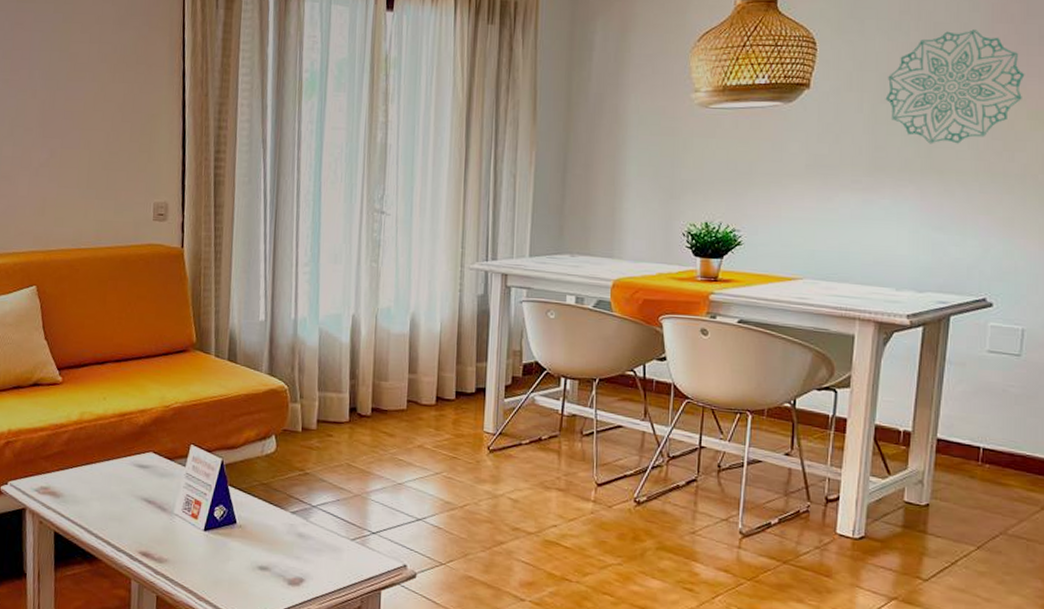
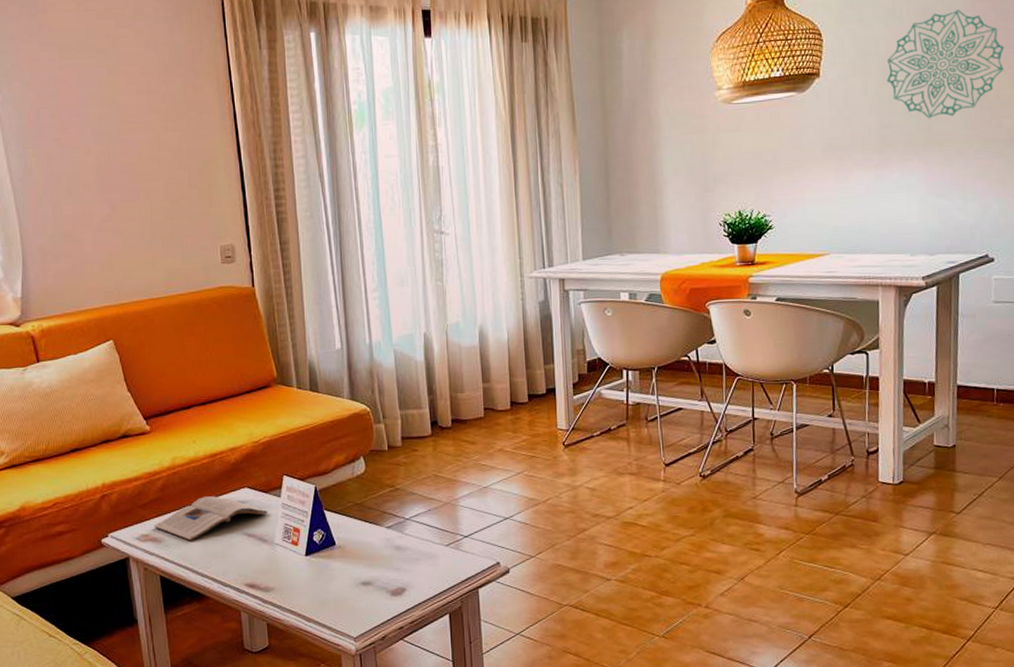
magazine: none [54,456,171,500] -> present [153,496,268,541]

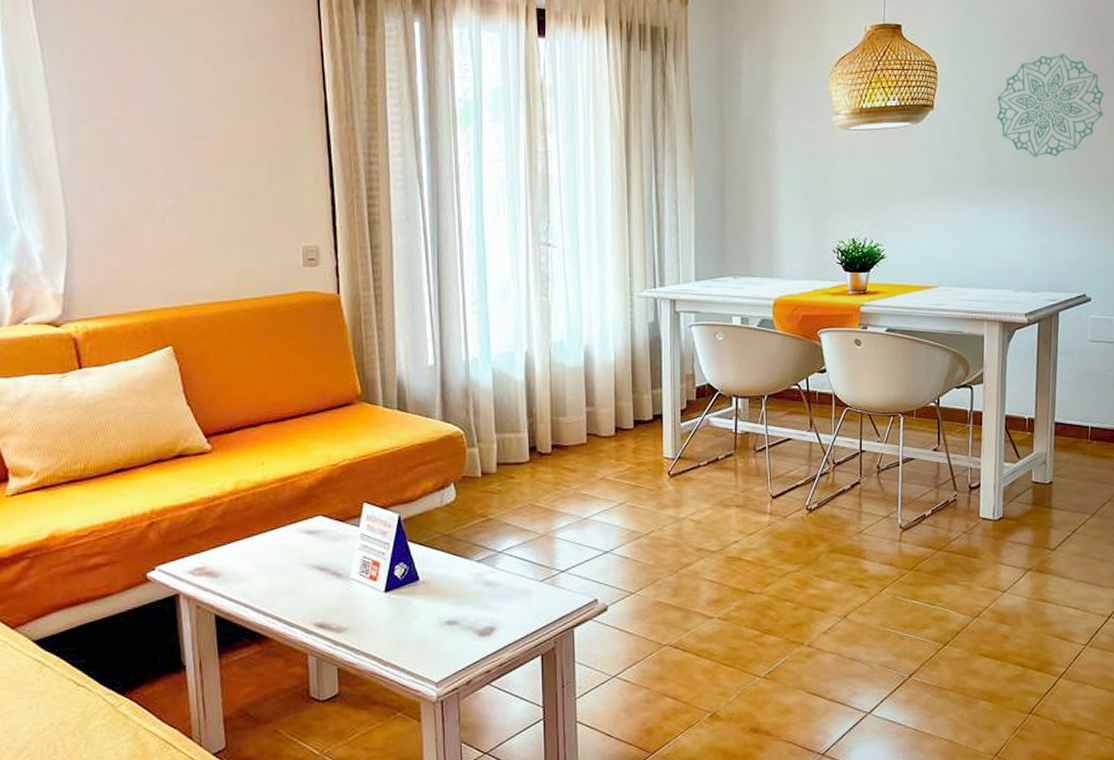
magazine: present [153,496,268,541] -> none [210,525,344,576]

